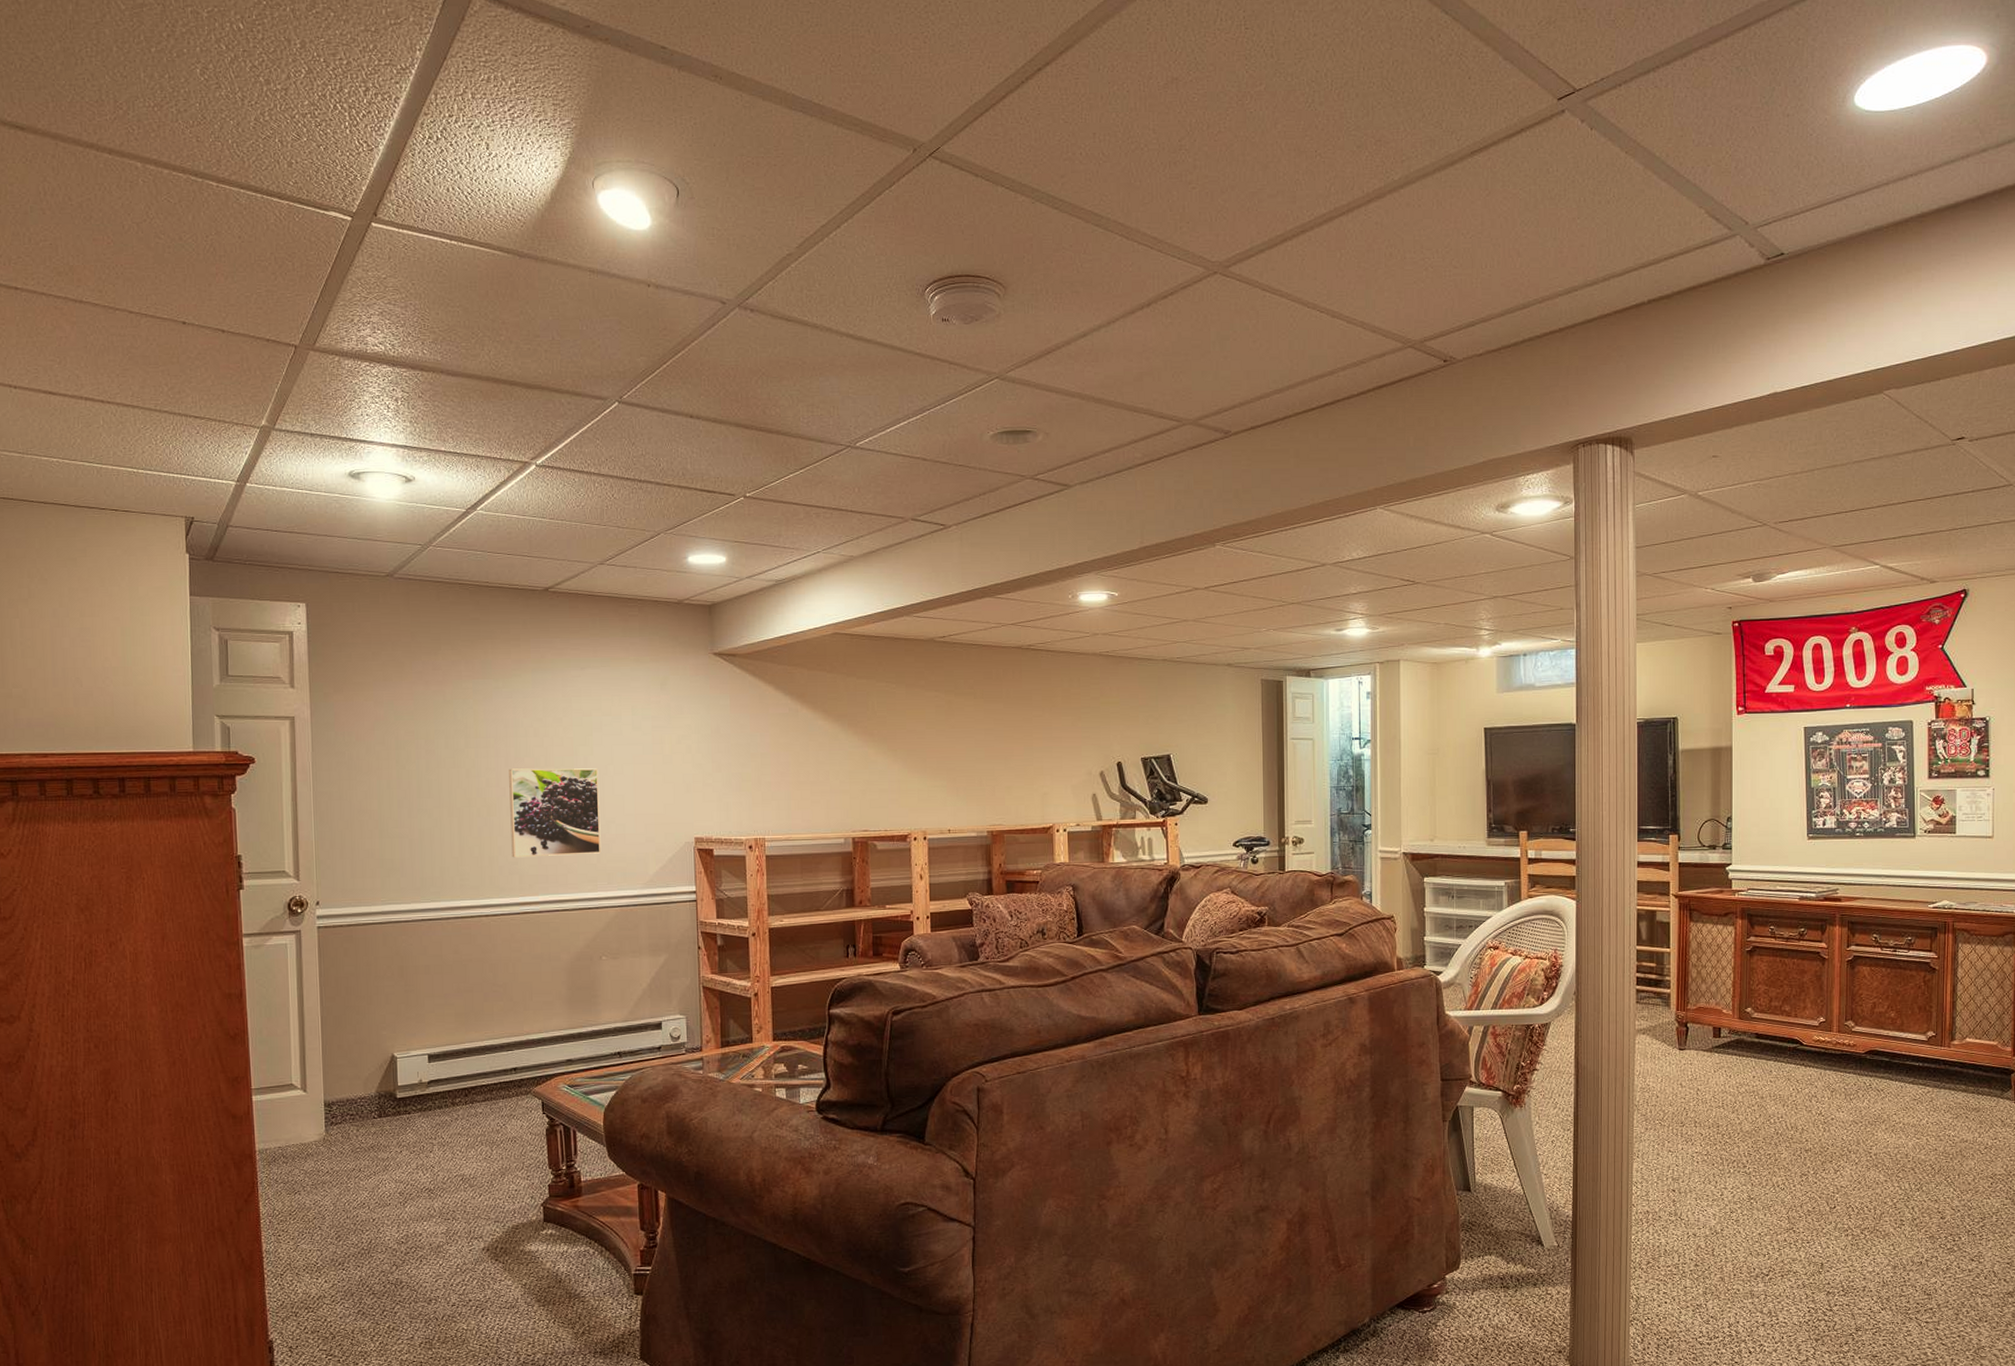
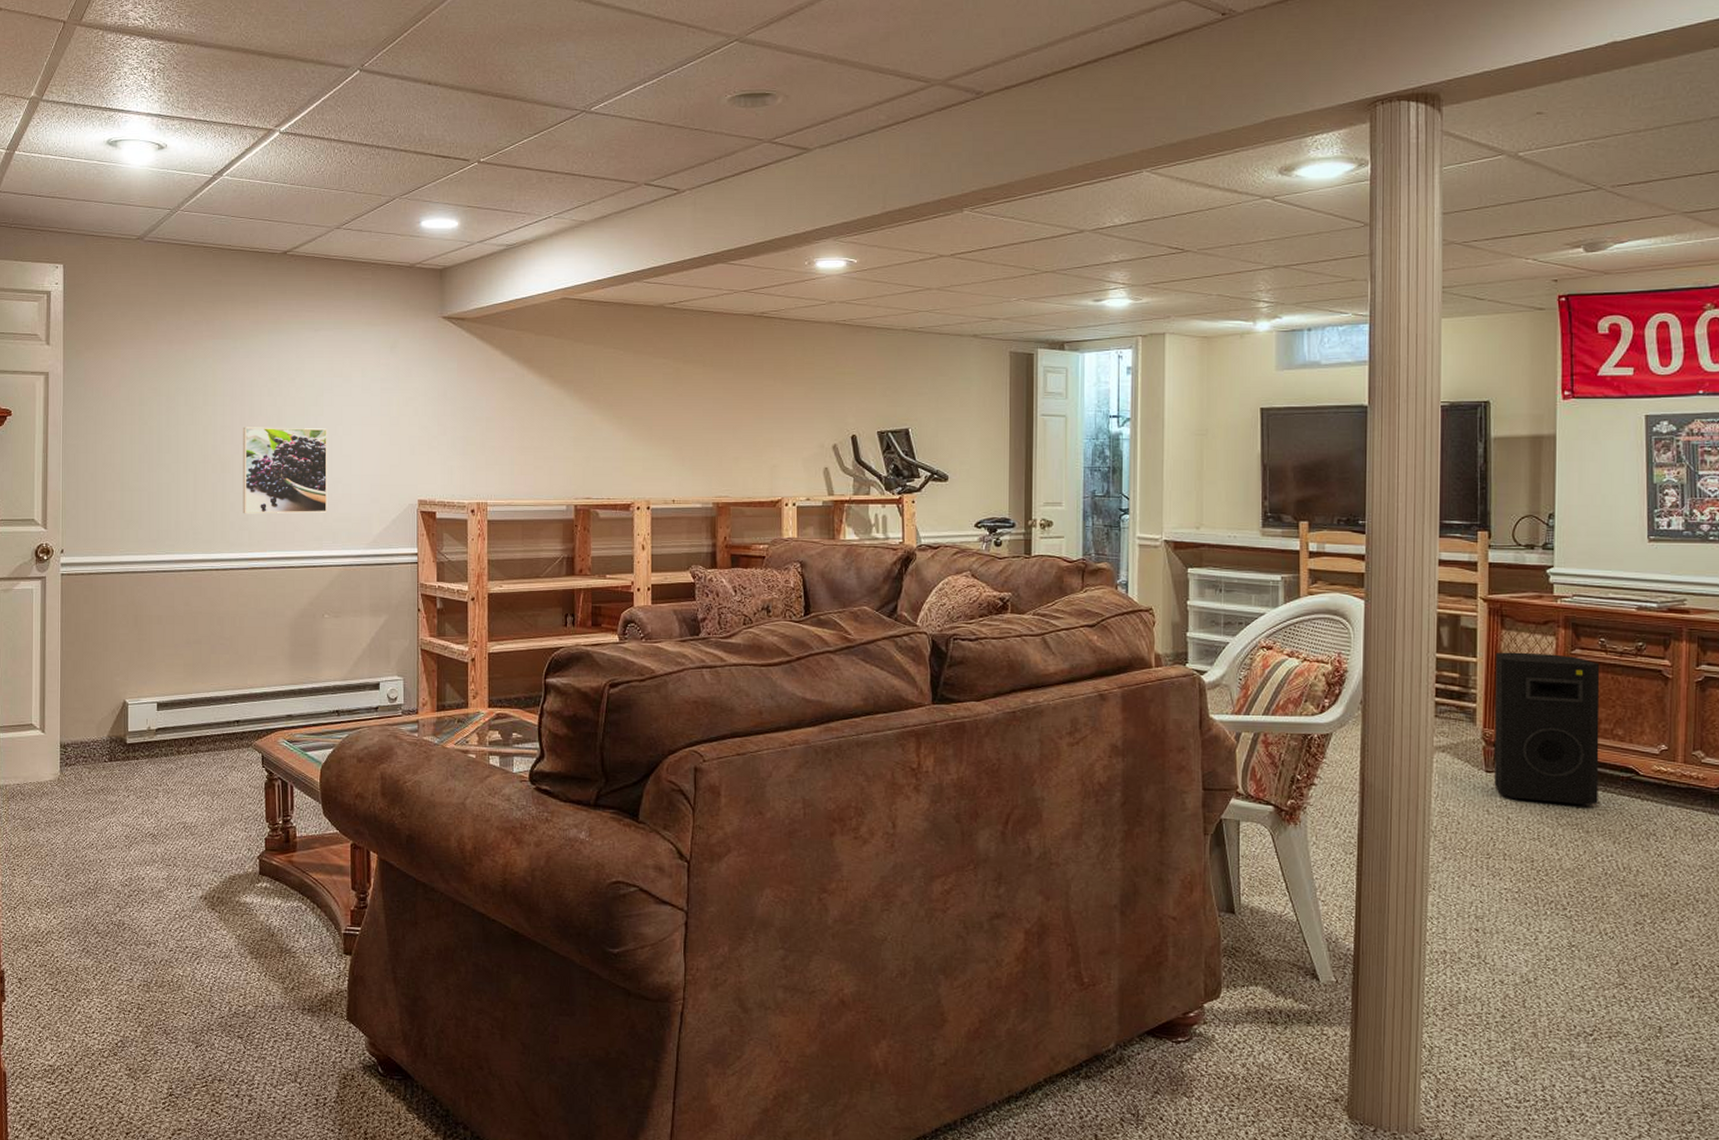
speaker: none [1686,941,1770,1075] -> present [1494,652,1600,806]

